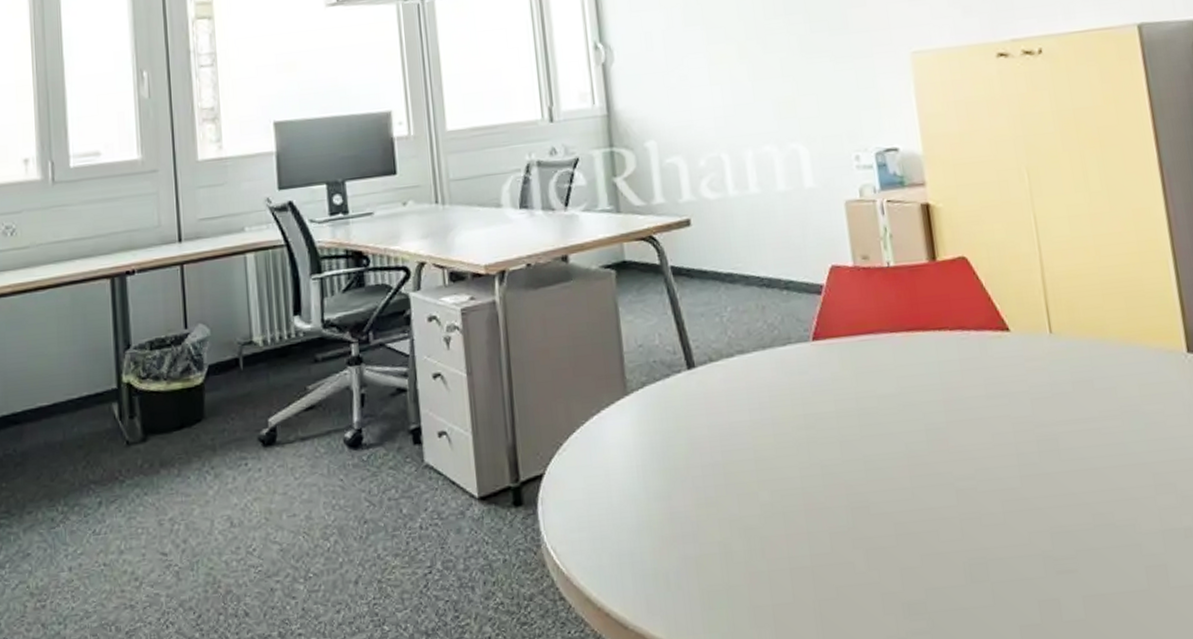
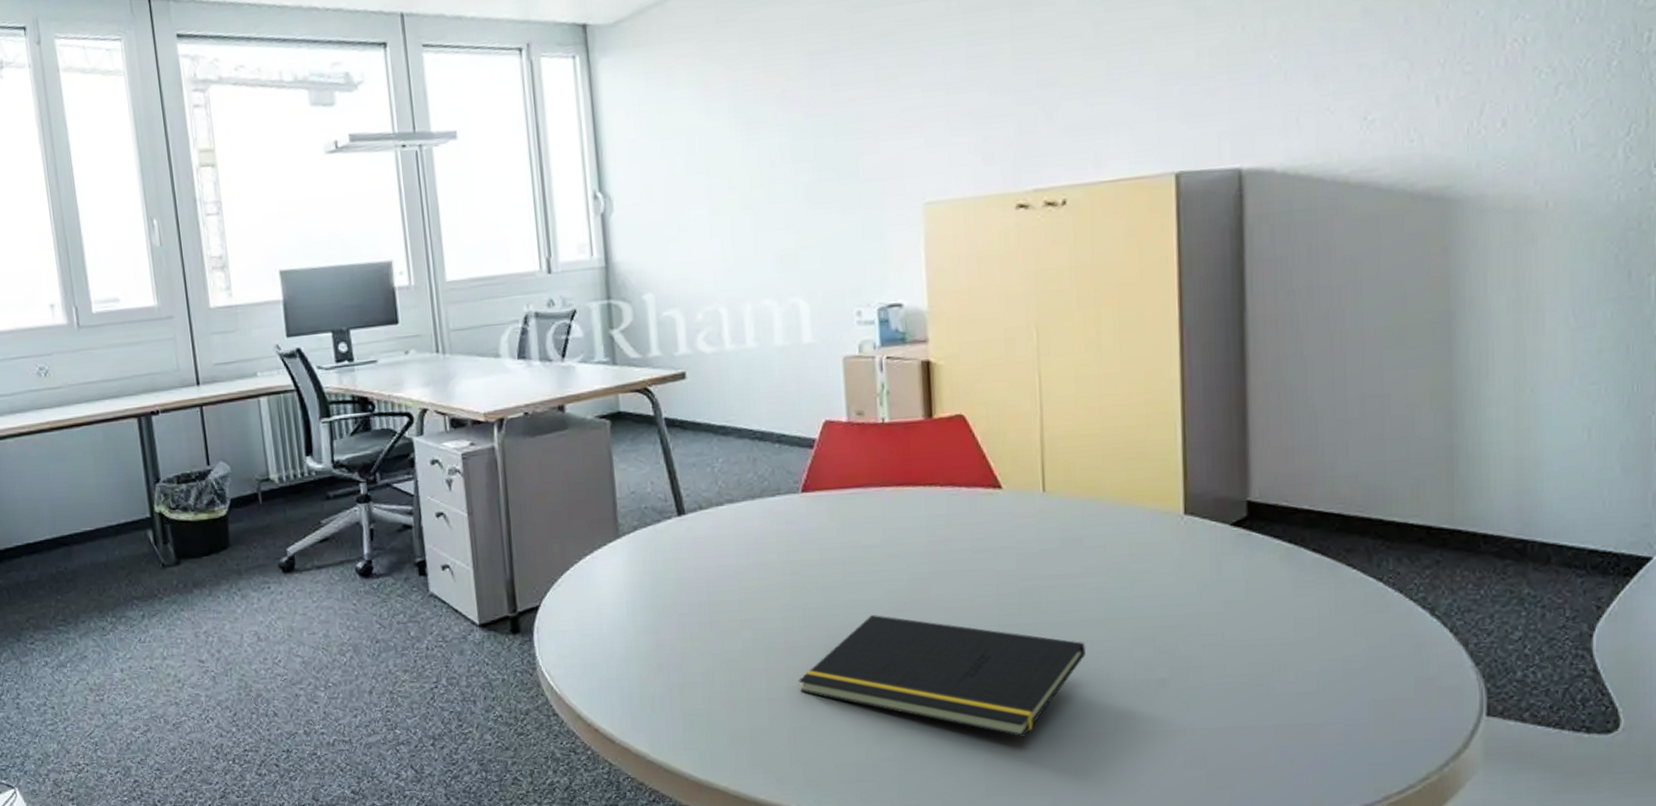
notepad: none [821,470,1110,600] -> present [798,615,1087,737]

